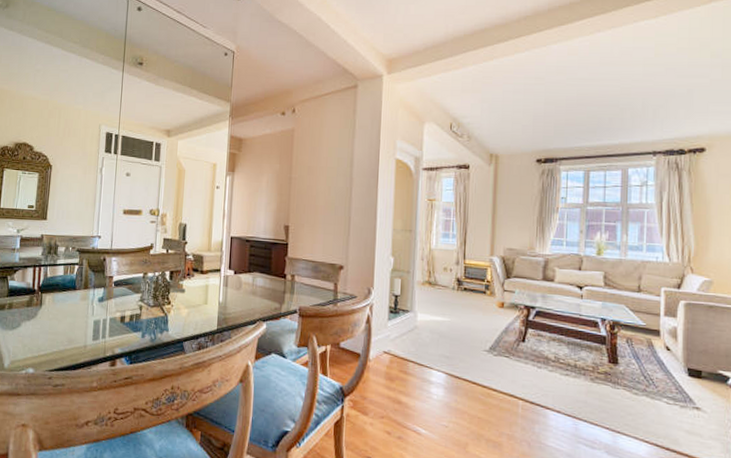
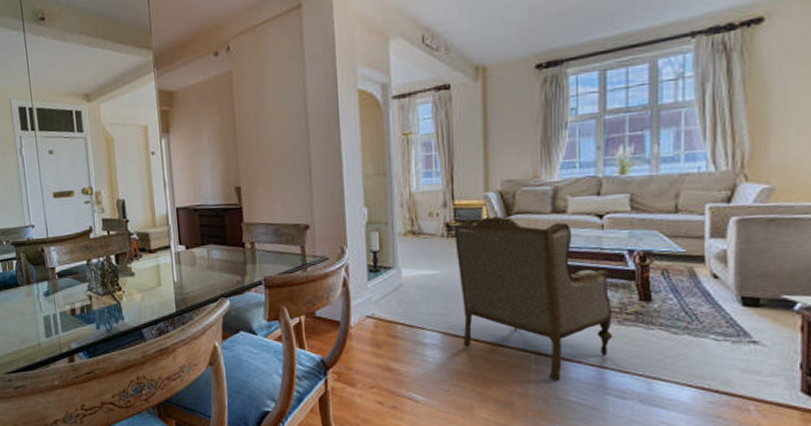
armchair: none [463,276,586,427] -> present [453,216,613,381]

